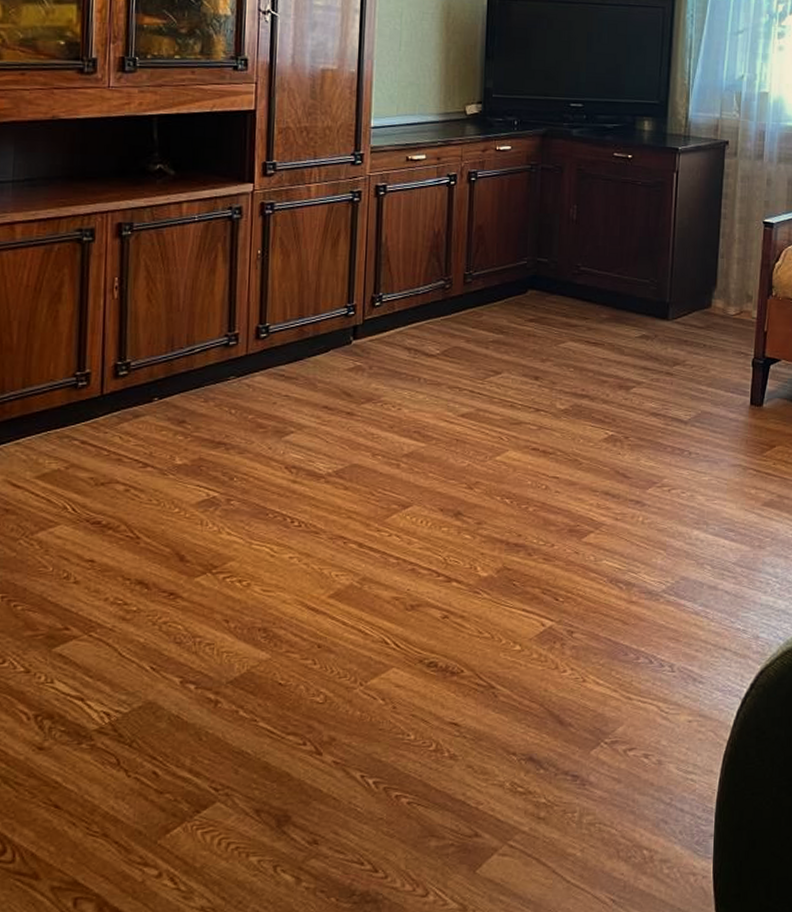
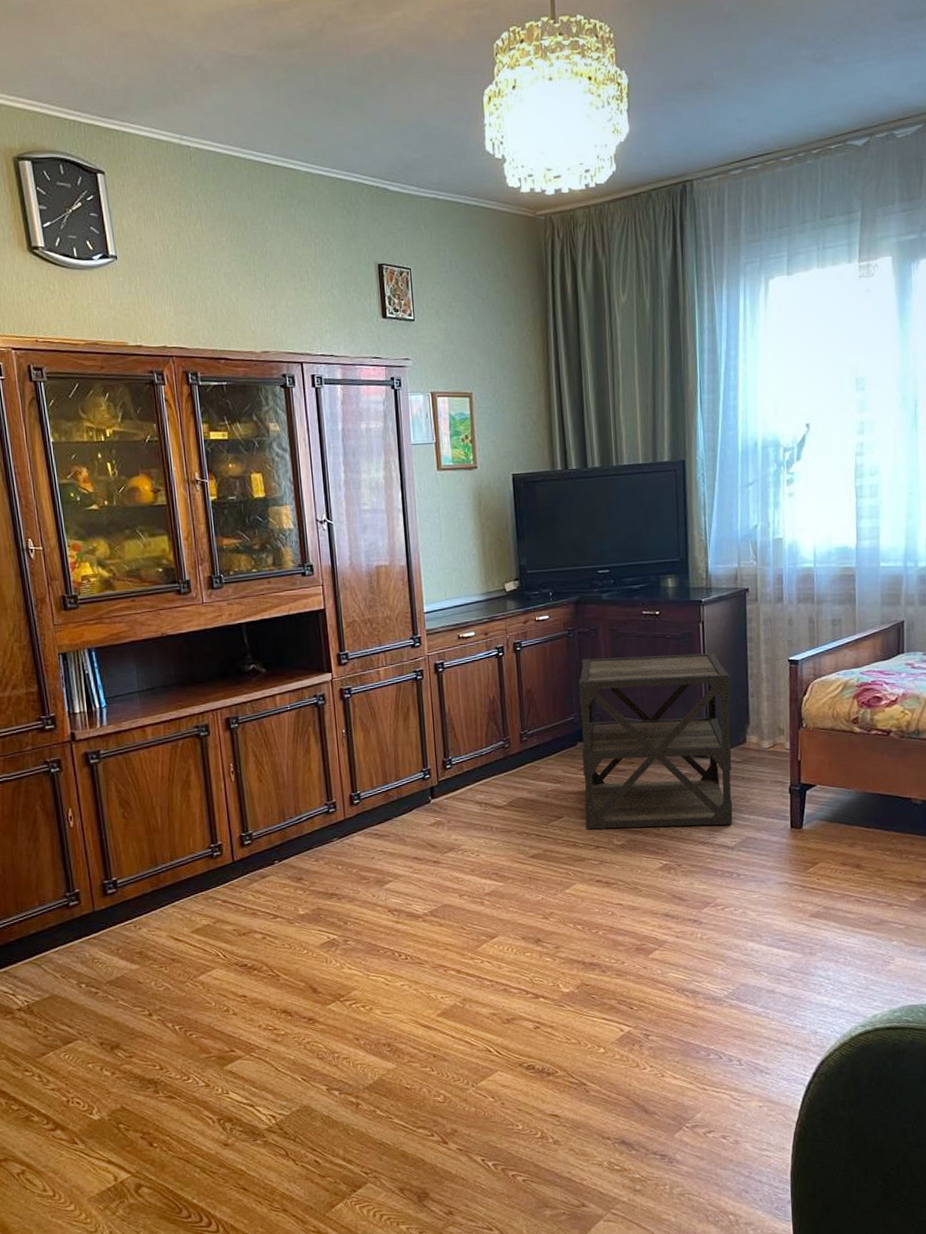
side table: none [527,198,700,396] -> present [578,652,733,830]

